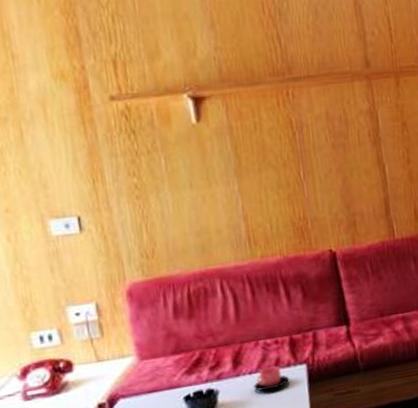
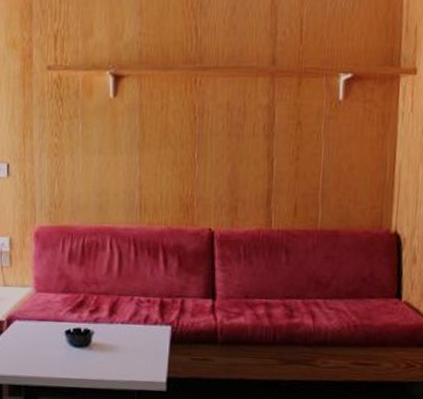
cup: present [254,366,290,391] -> none [123,321,155,342]

